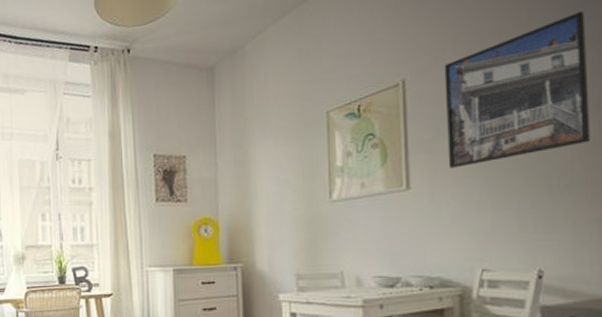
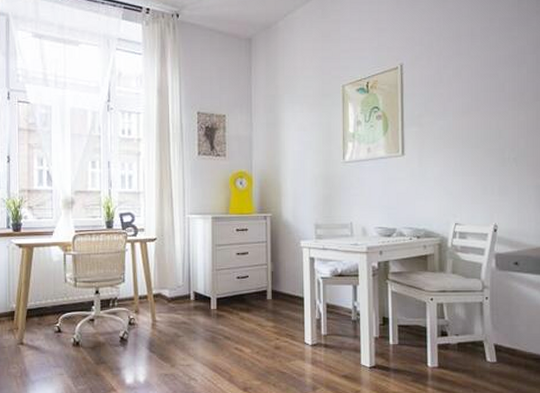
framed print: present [444,11,590,168] -> none [431,23,530,140]

